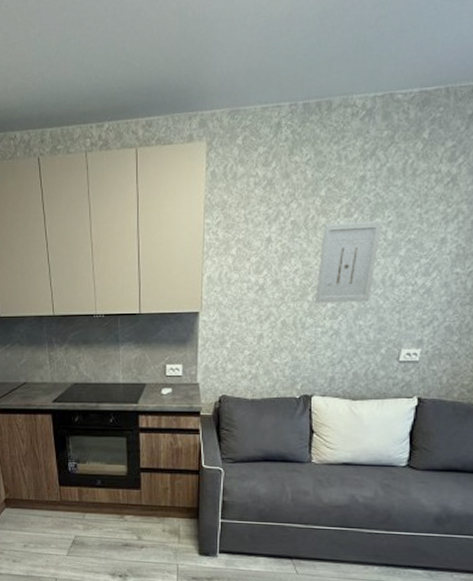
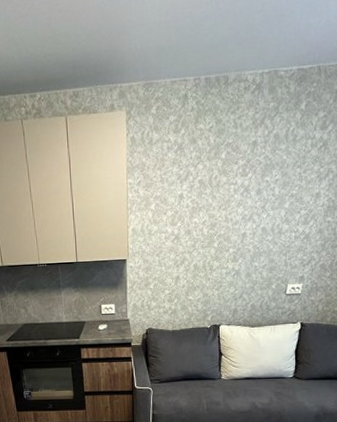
wall art: present [315,221,382,303] -> none [220,179,270,249]

